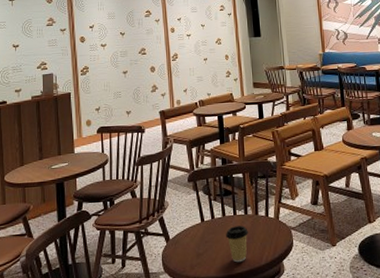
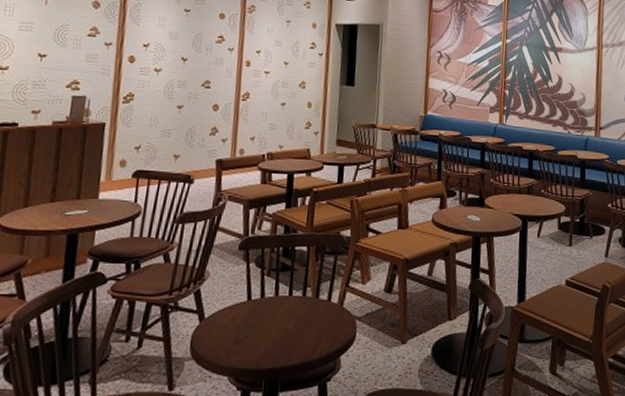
coffee cup: present [226,225,248,263] -> none [275,309,304,354]

